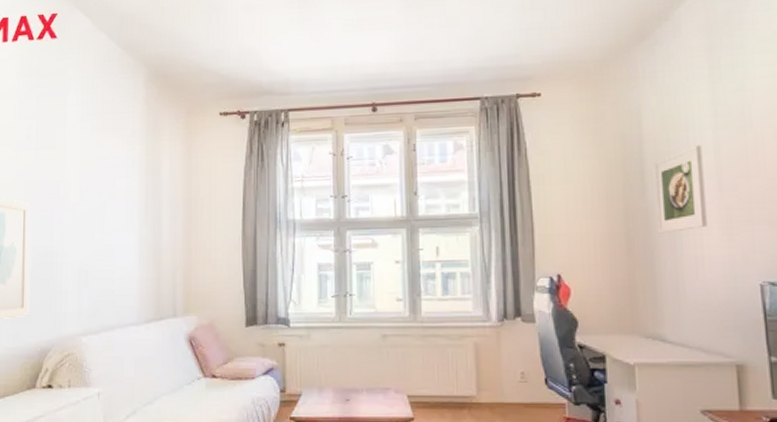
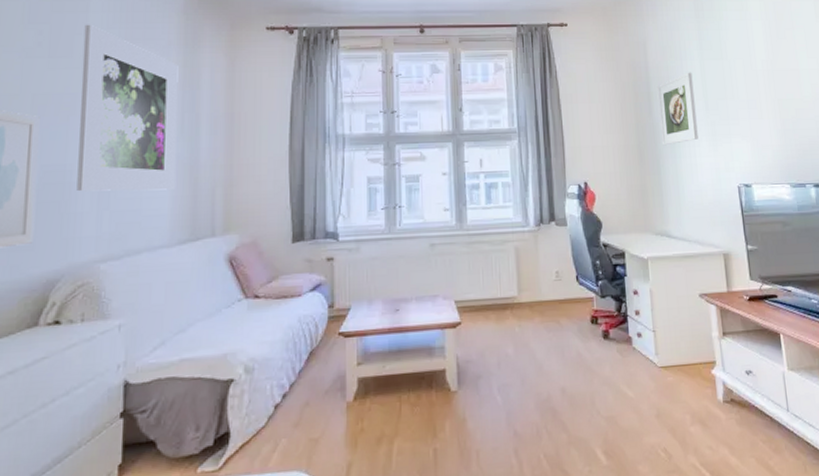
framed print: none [61,117,142,272] -> present [77,24,179,192]

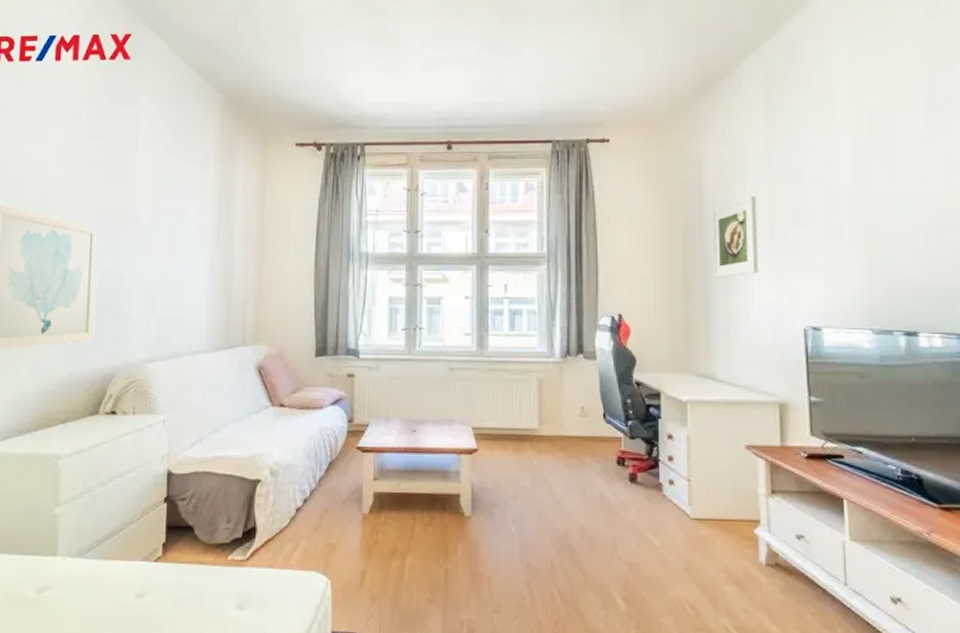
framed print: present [77,24,179,192] -> none [129,140,216,299]

